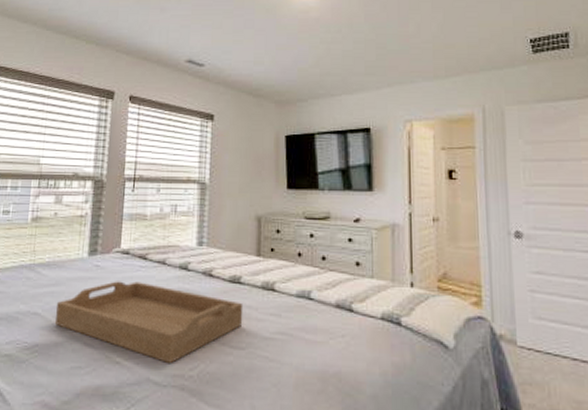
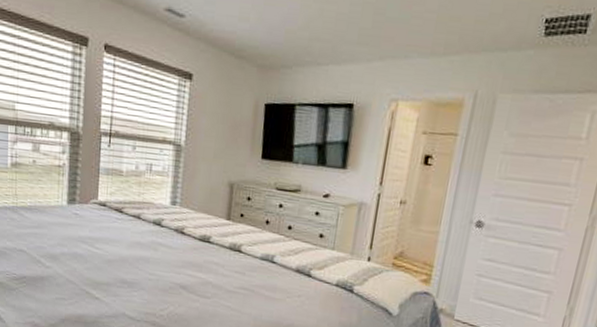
serving tray: present [55,281,244,365] -> none [40,229,211,304]

